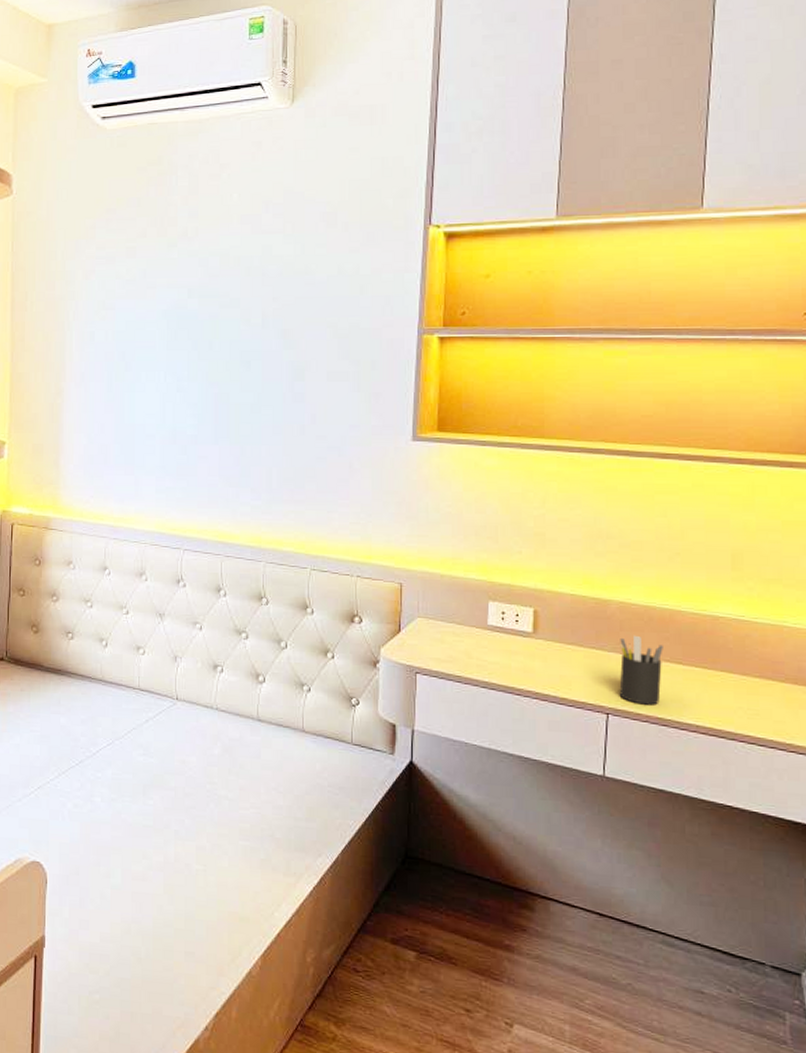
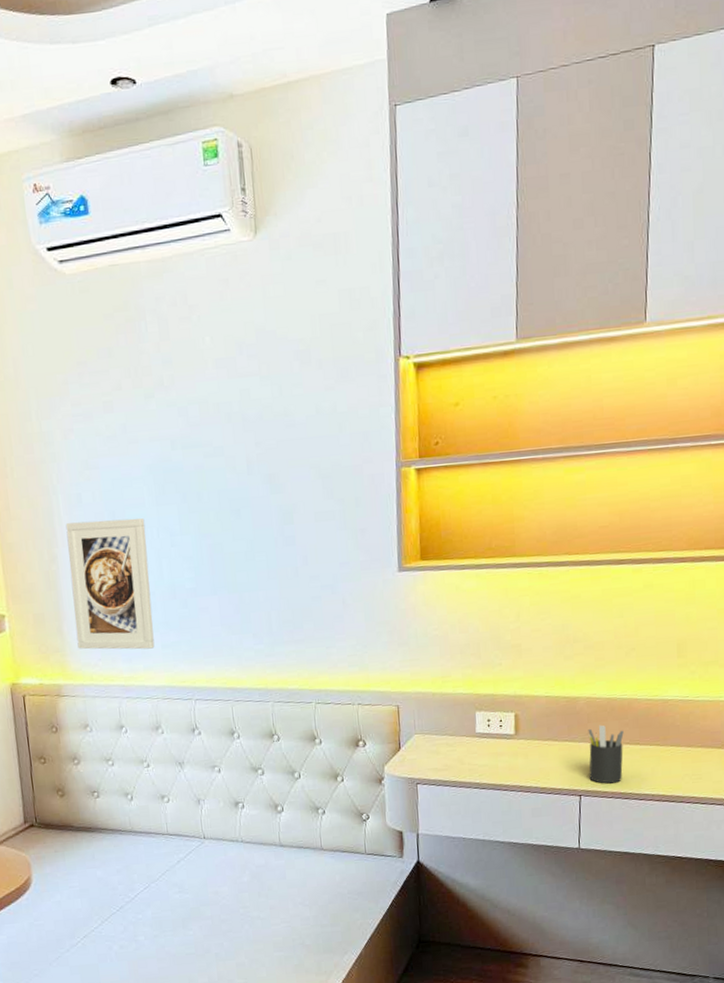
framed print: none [72,359,153,492] -> present [65,518,155,650]

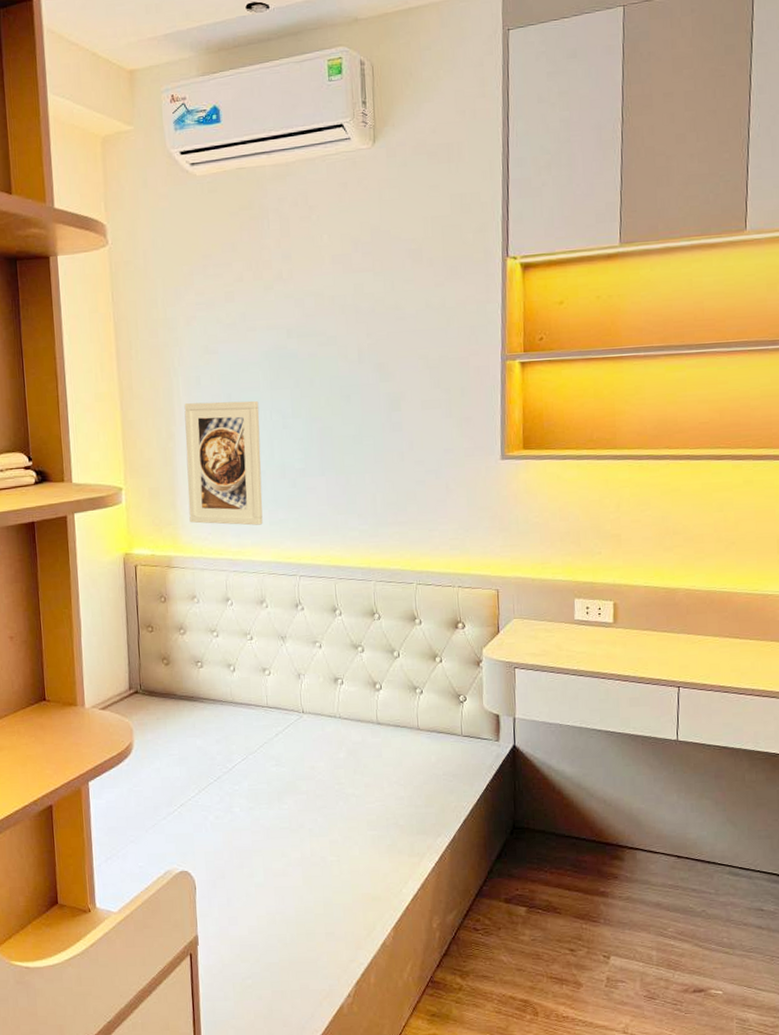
pen holder: present [588,725,624,784] -> none [687,617,723,676]

